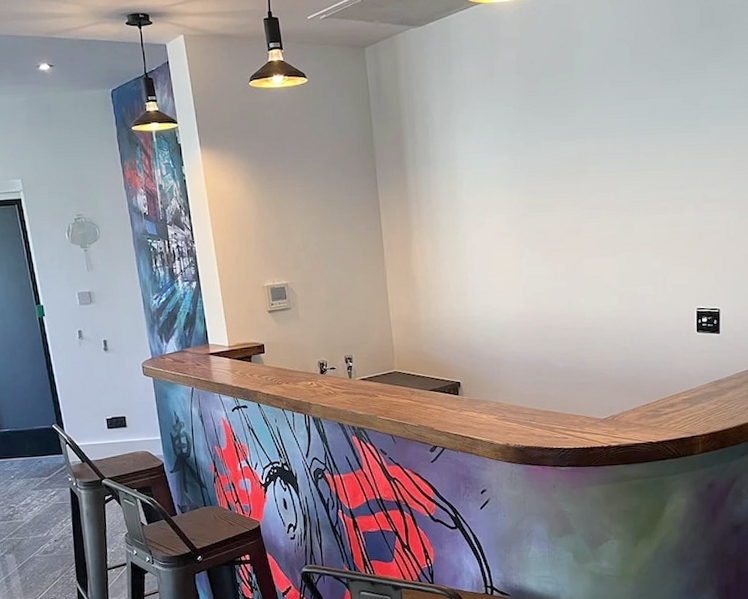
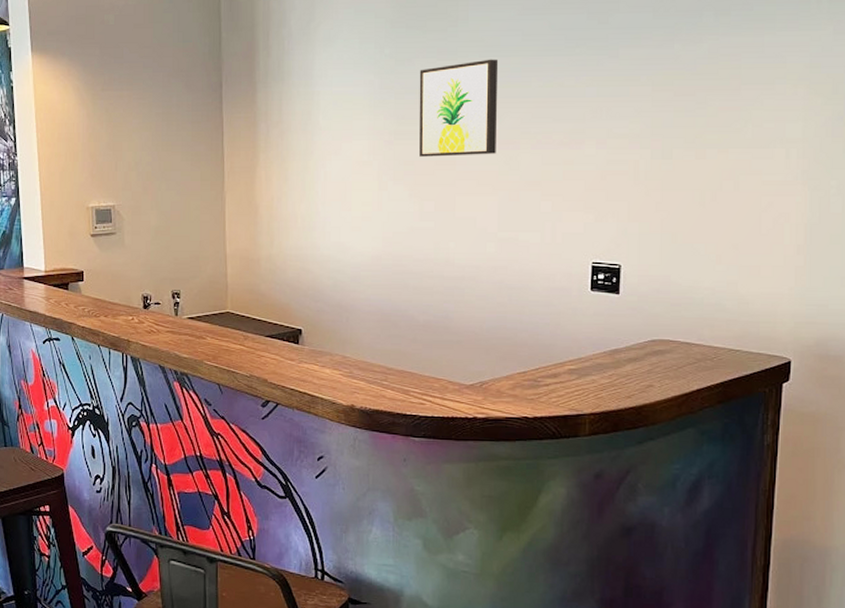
wall art: none [546,138,614,226] -> present [419,59,499,157]

